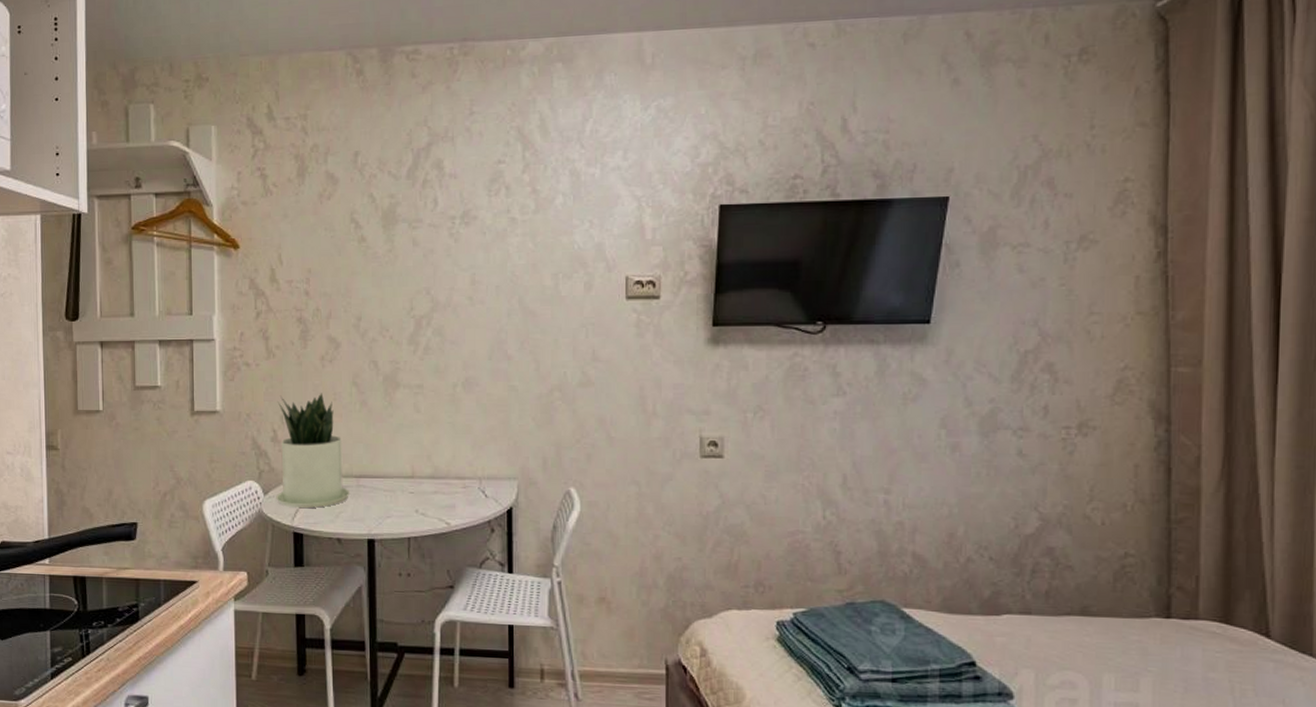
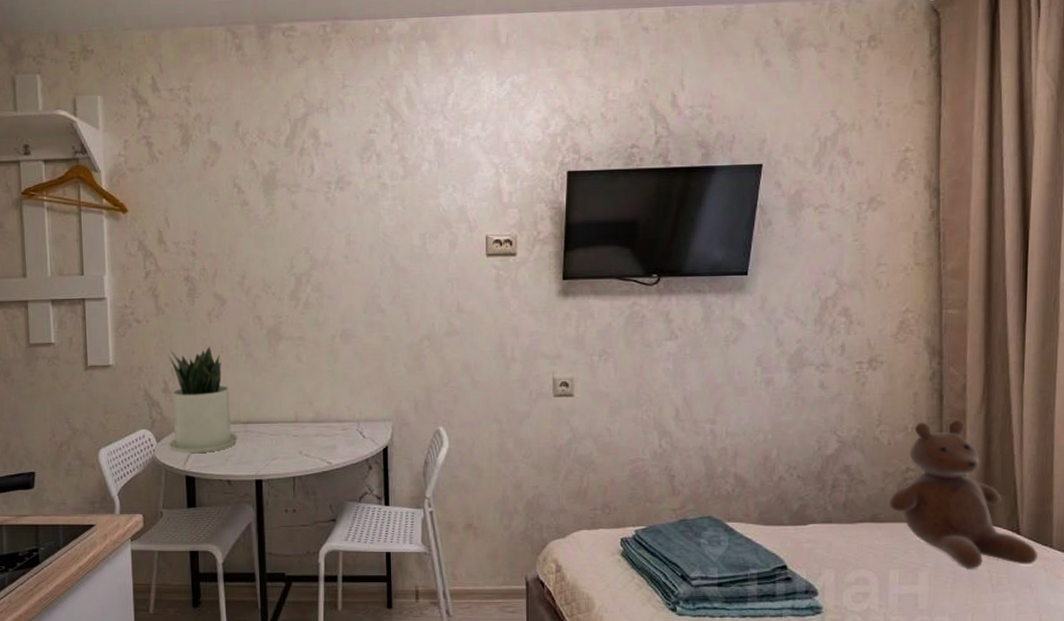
teddy bear: none [1102,498,1293,677] -> present [888,420,1037,569]

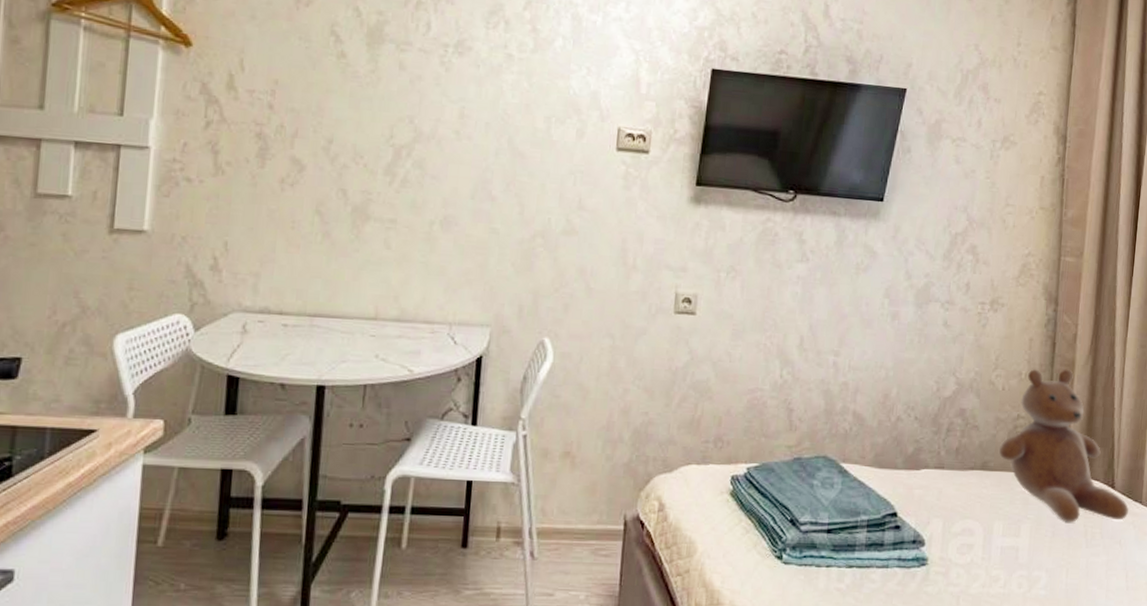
planter: present [167,346,238,454] -> none [209,218,301,349]

